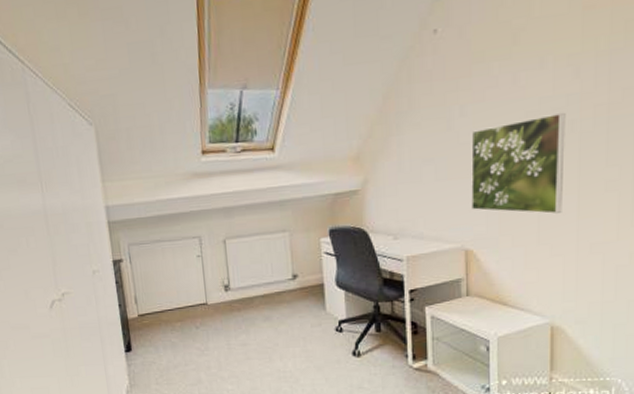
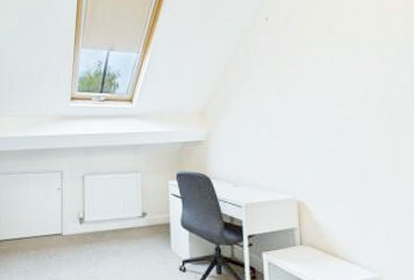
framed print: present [471,112,566,214] -> none [298,89,381,174]

